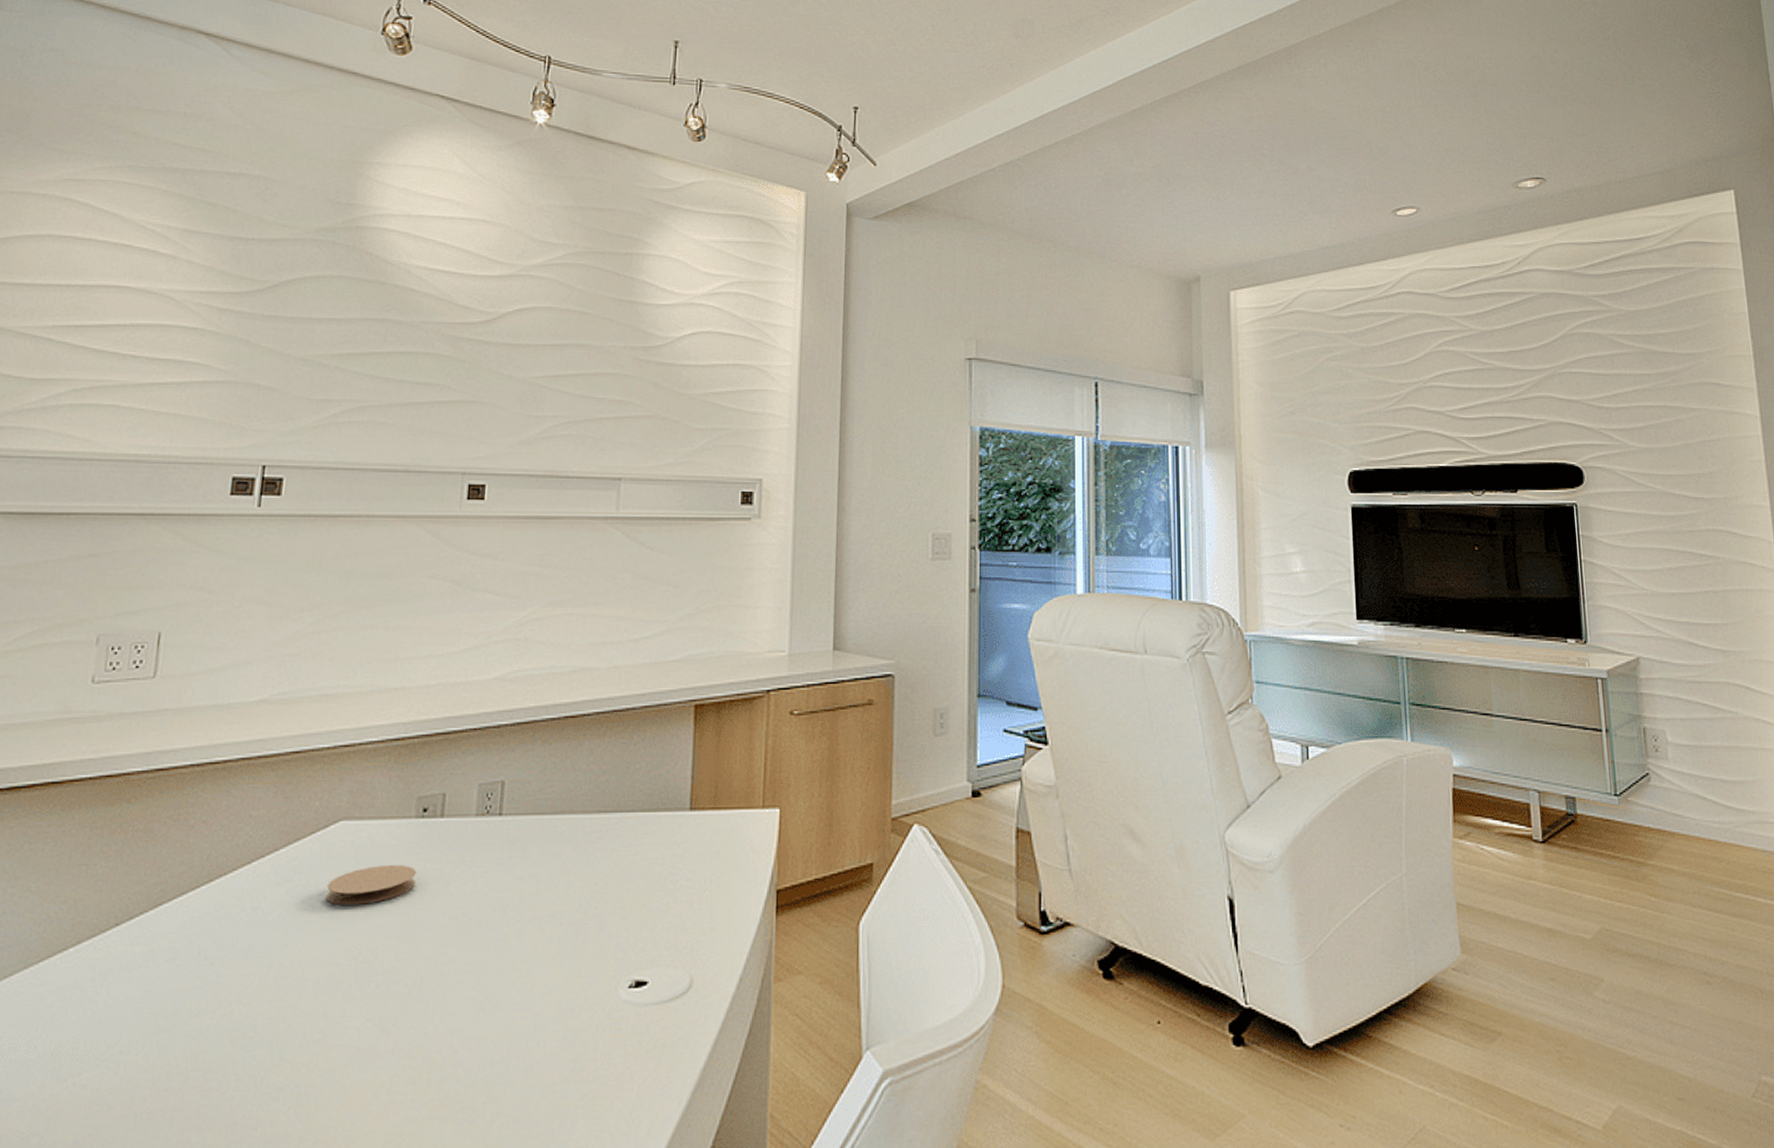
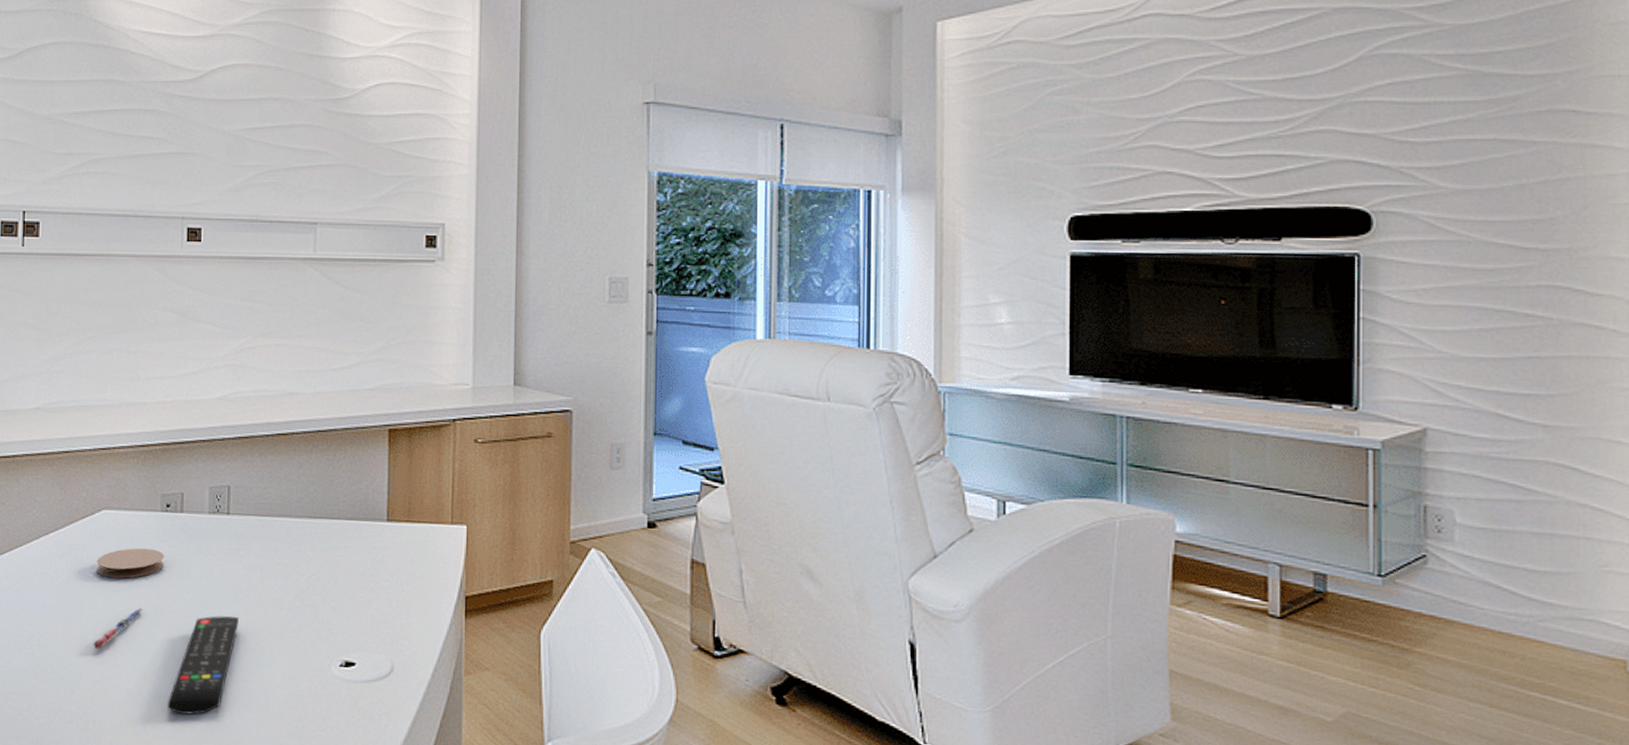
pen: none [313,939,386,999] -> present [92,607,144,650]
remote control: none [408,940,507,1070] -> present [166,616,239,715]

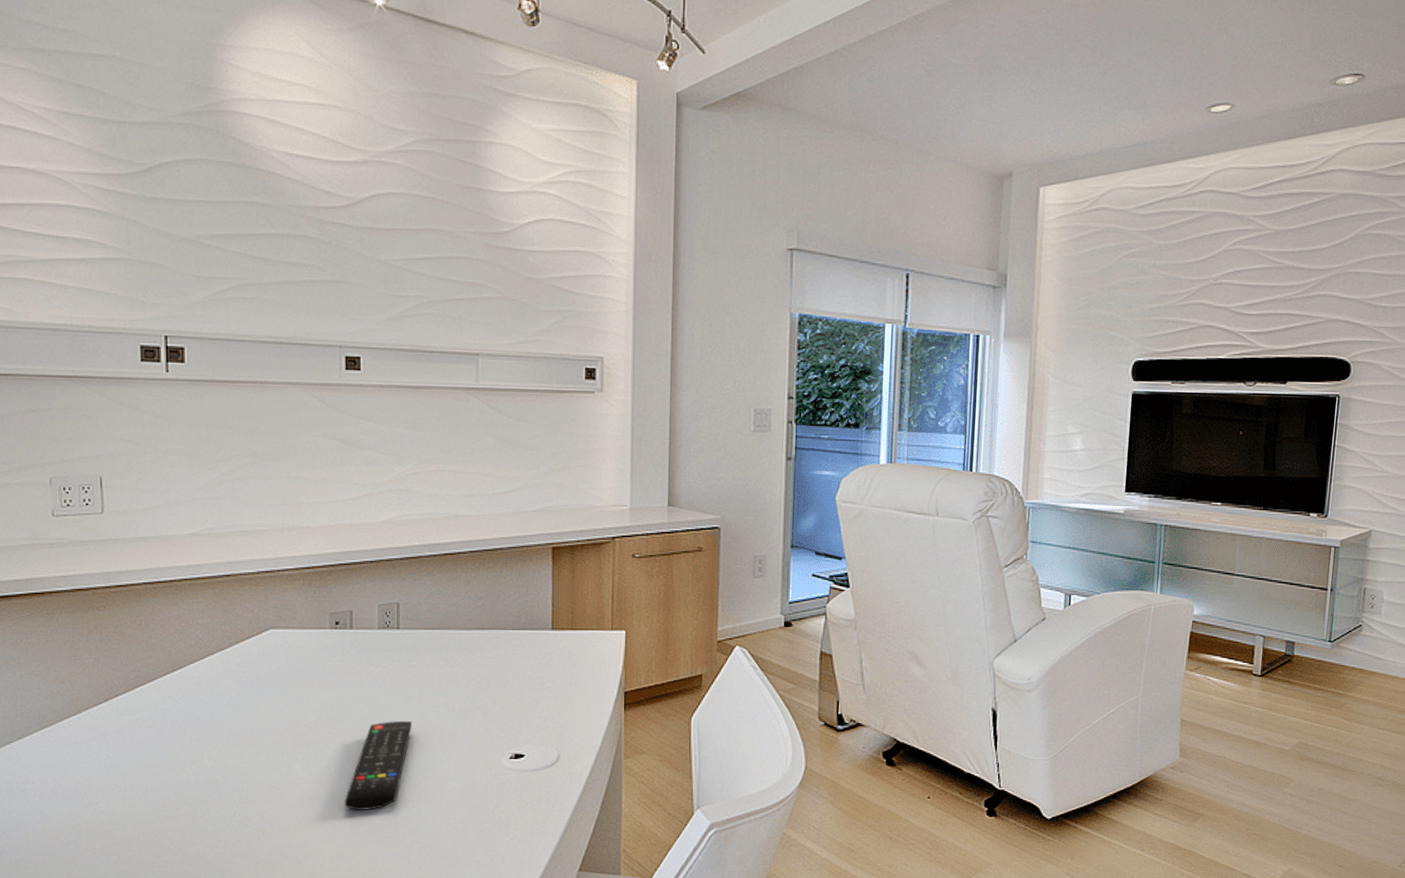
pen: present [92,607,144,650] -> none [265,717,317,758]
coaster: present [96,548,164,579] -> none [266,664,335,692]

